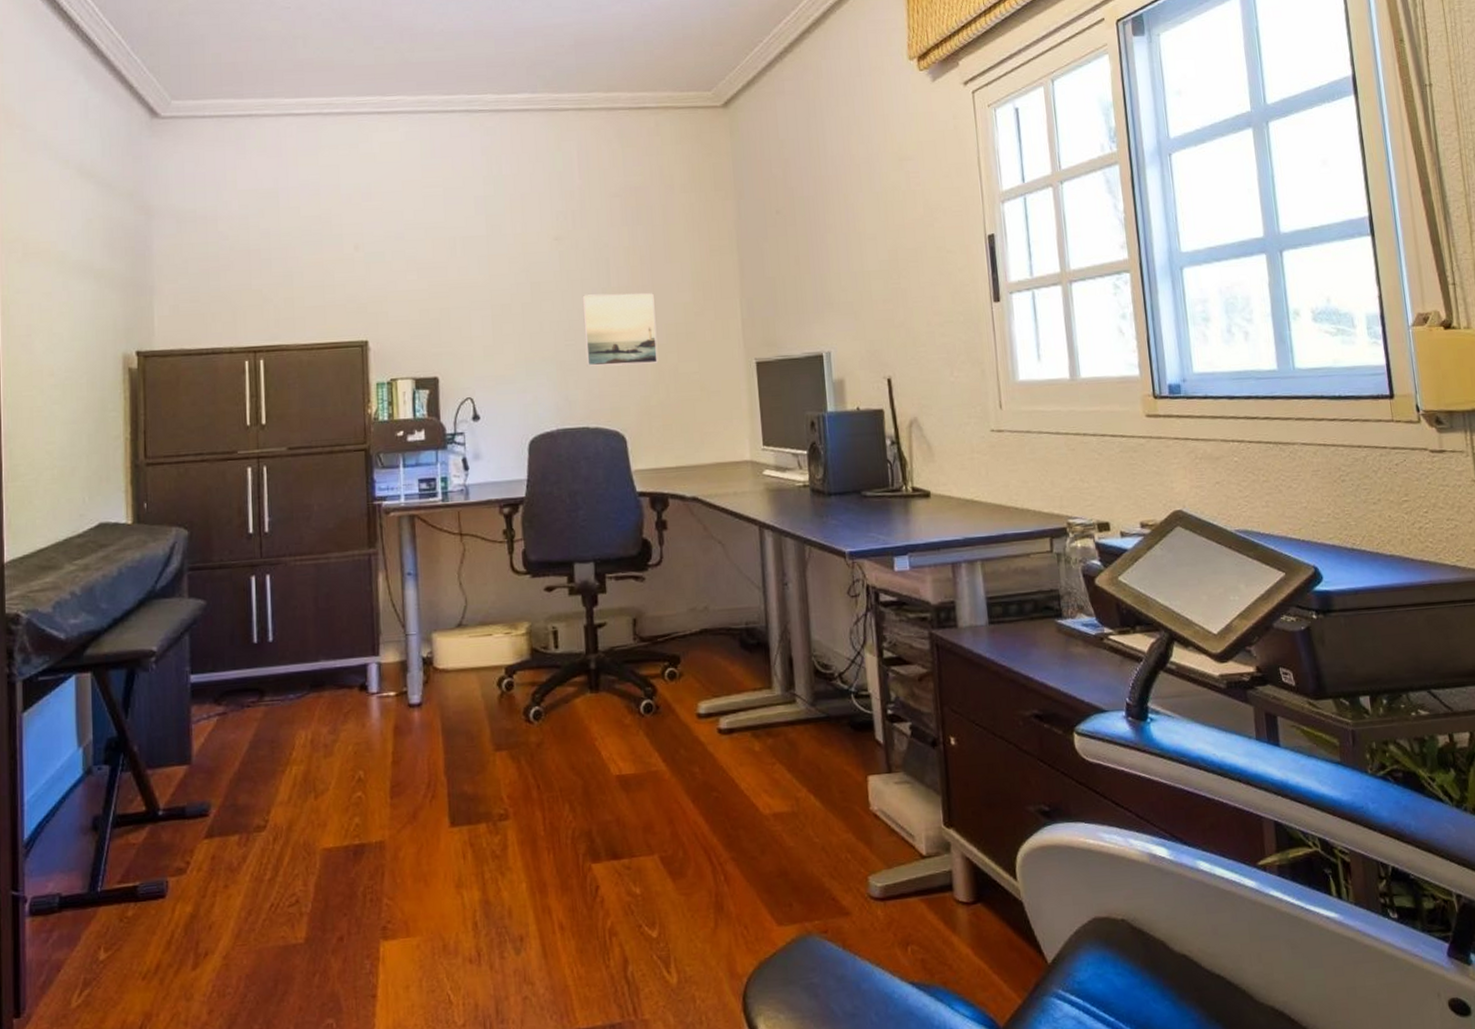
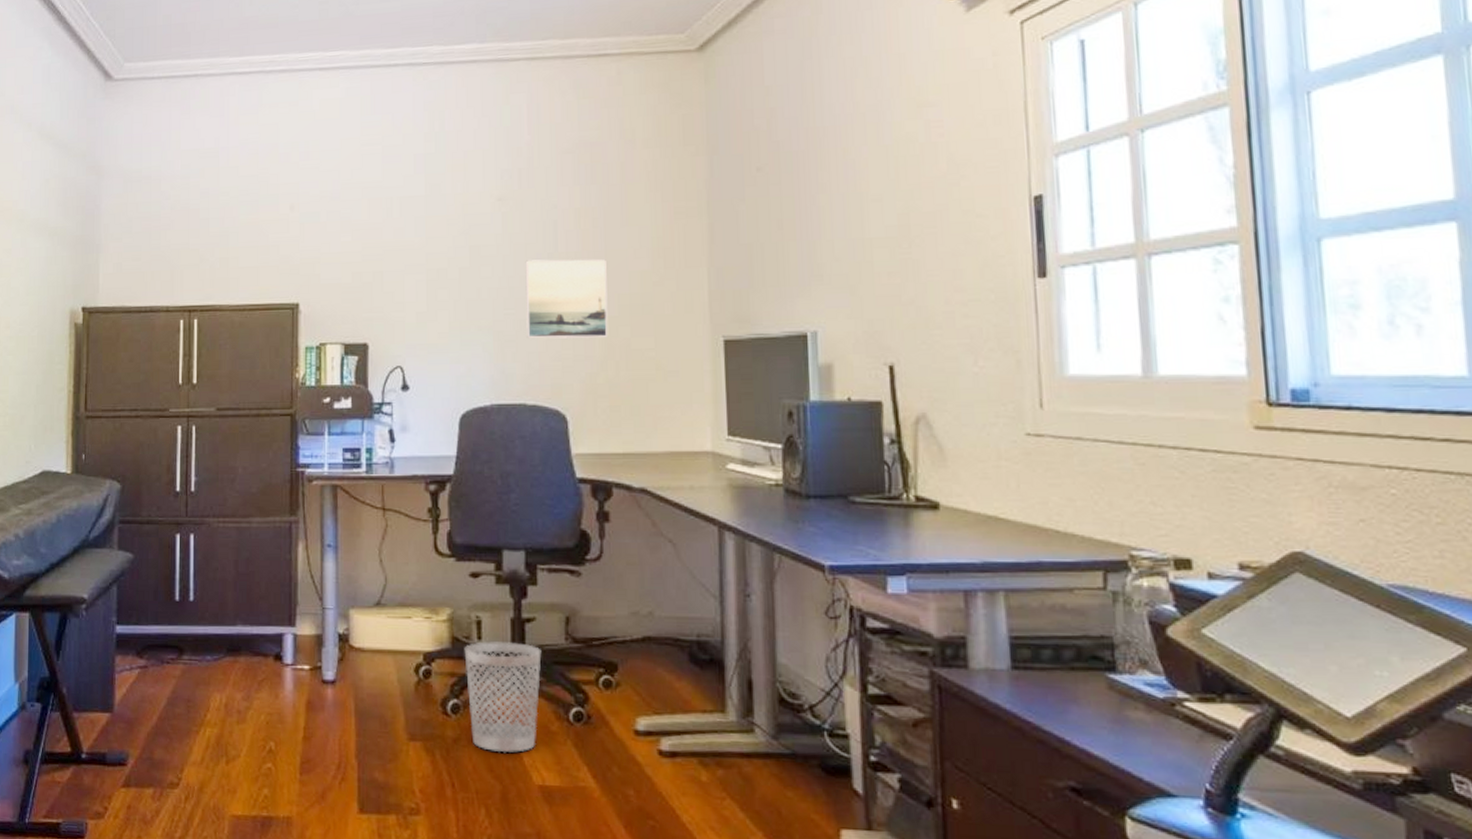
wastebasket: none [543,647,614,751] -> present [464,641,542,753]

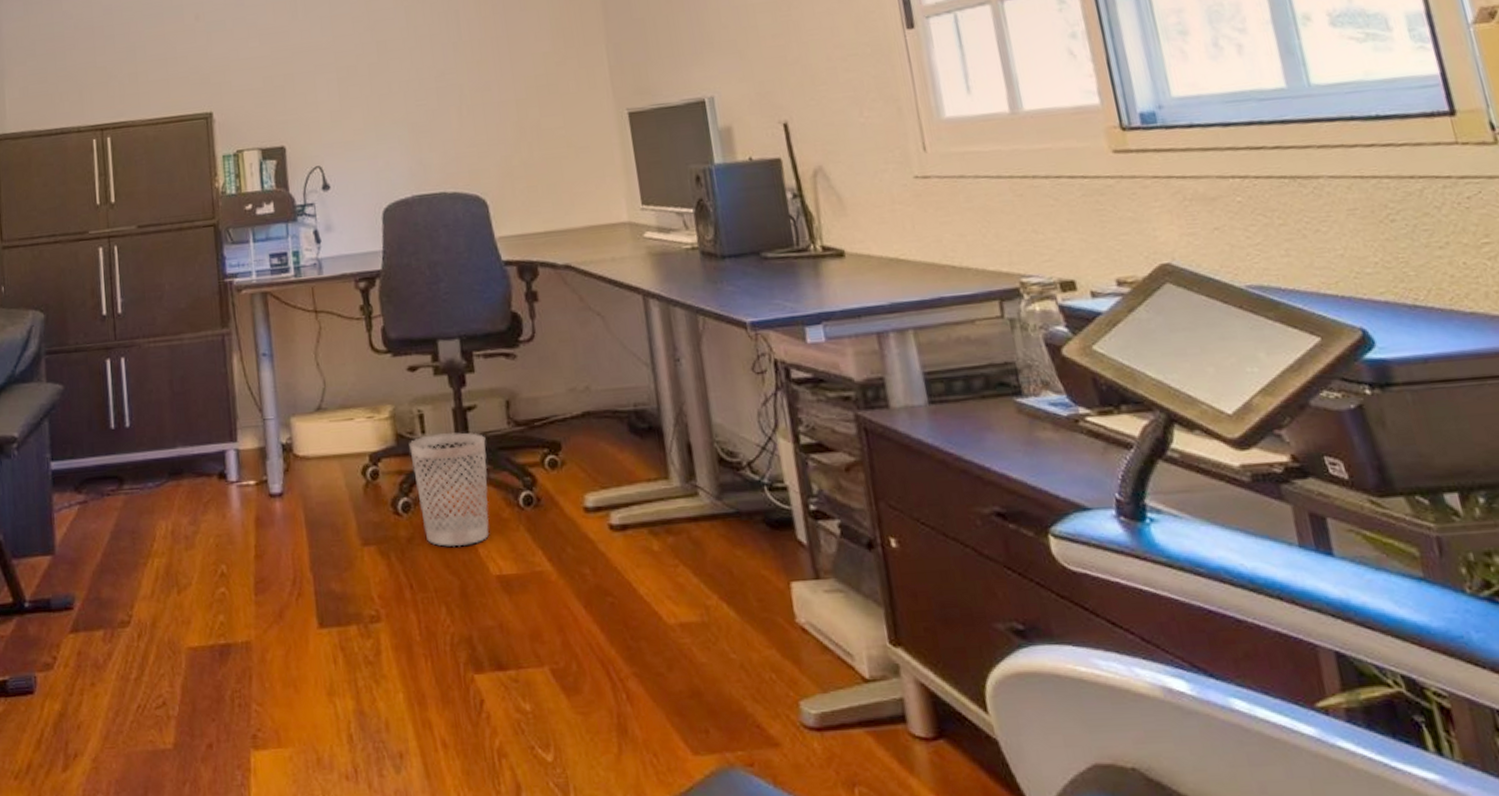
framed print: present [525,259,608,339] -> none [431,44,518,127]

